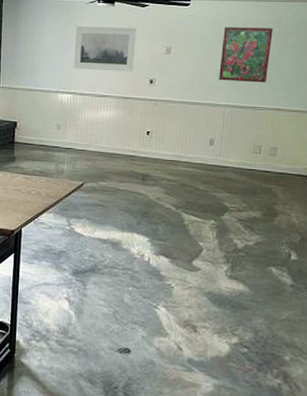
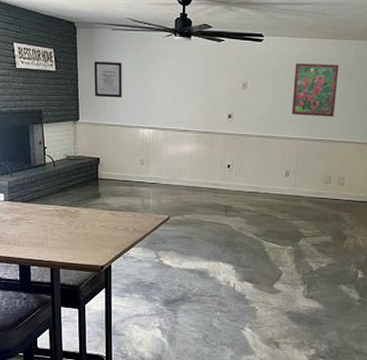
wall art: none [15,28,45,64] -> present [94,61,122,98]
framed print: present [74,26,137,72] -> none [153,60,214,107]

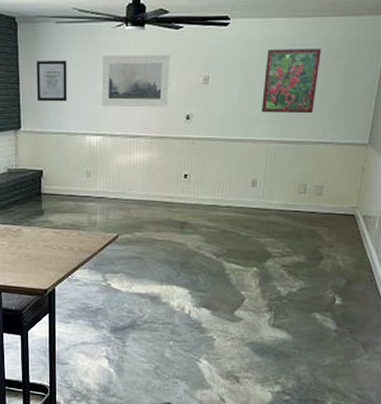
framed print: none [153,60,214,107] -> present [101,54,171,107]

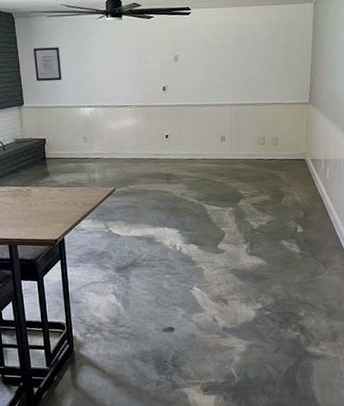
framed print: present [101,54,171,107] -> none [88,39,147,83]
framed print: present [261,48,322,114] -> none [222,30,265,82]

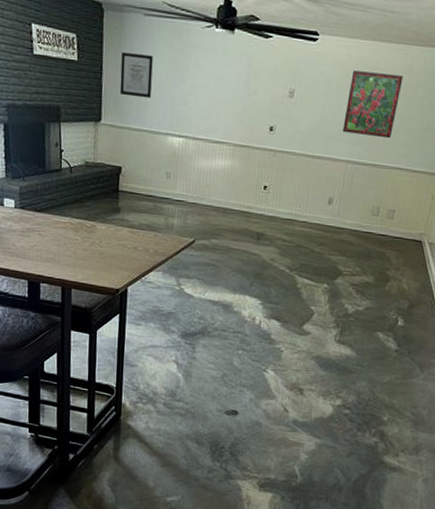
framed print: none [222,30,265,82] -> present [342,70,404,139]

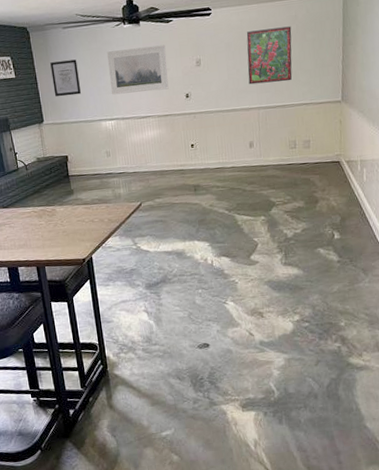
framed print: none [186,55,259,116] -> present [106,44,169,95]

